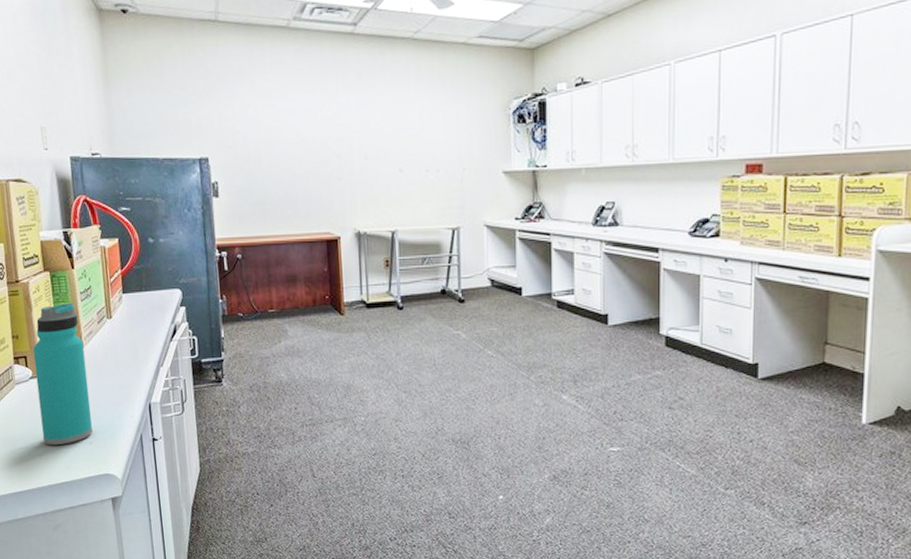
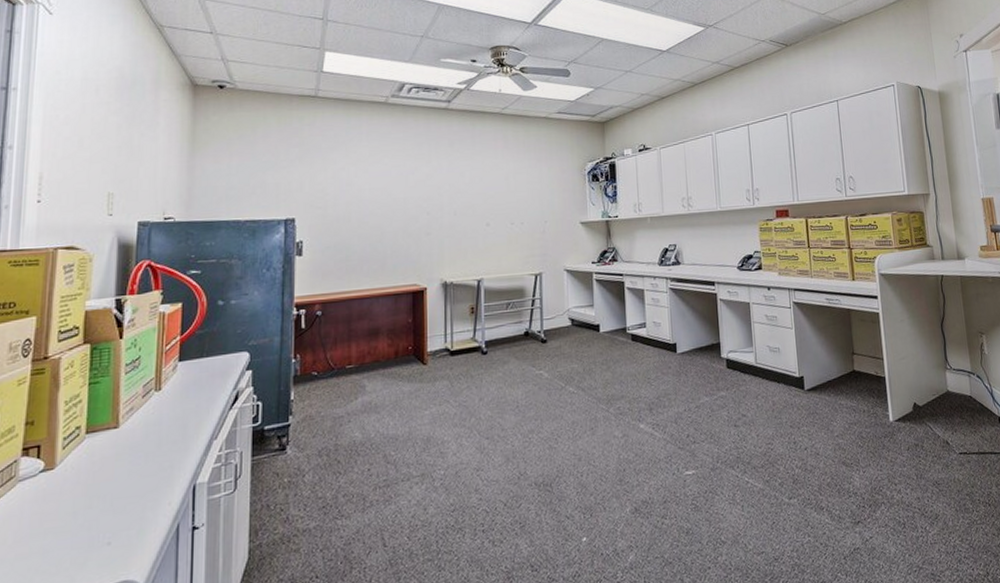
water bottle: present [32,302,93,446] -> none [44,376,120,555]

